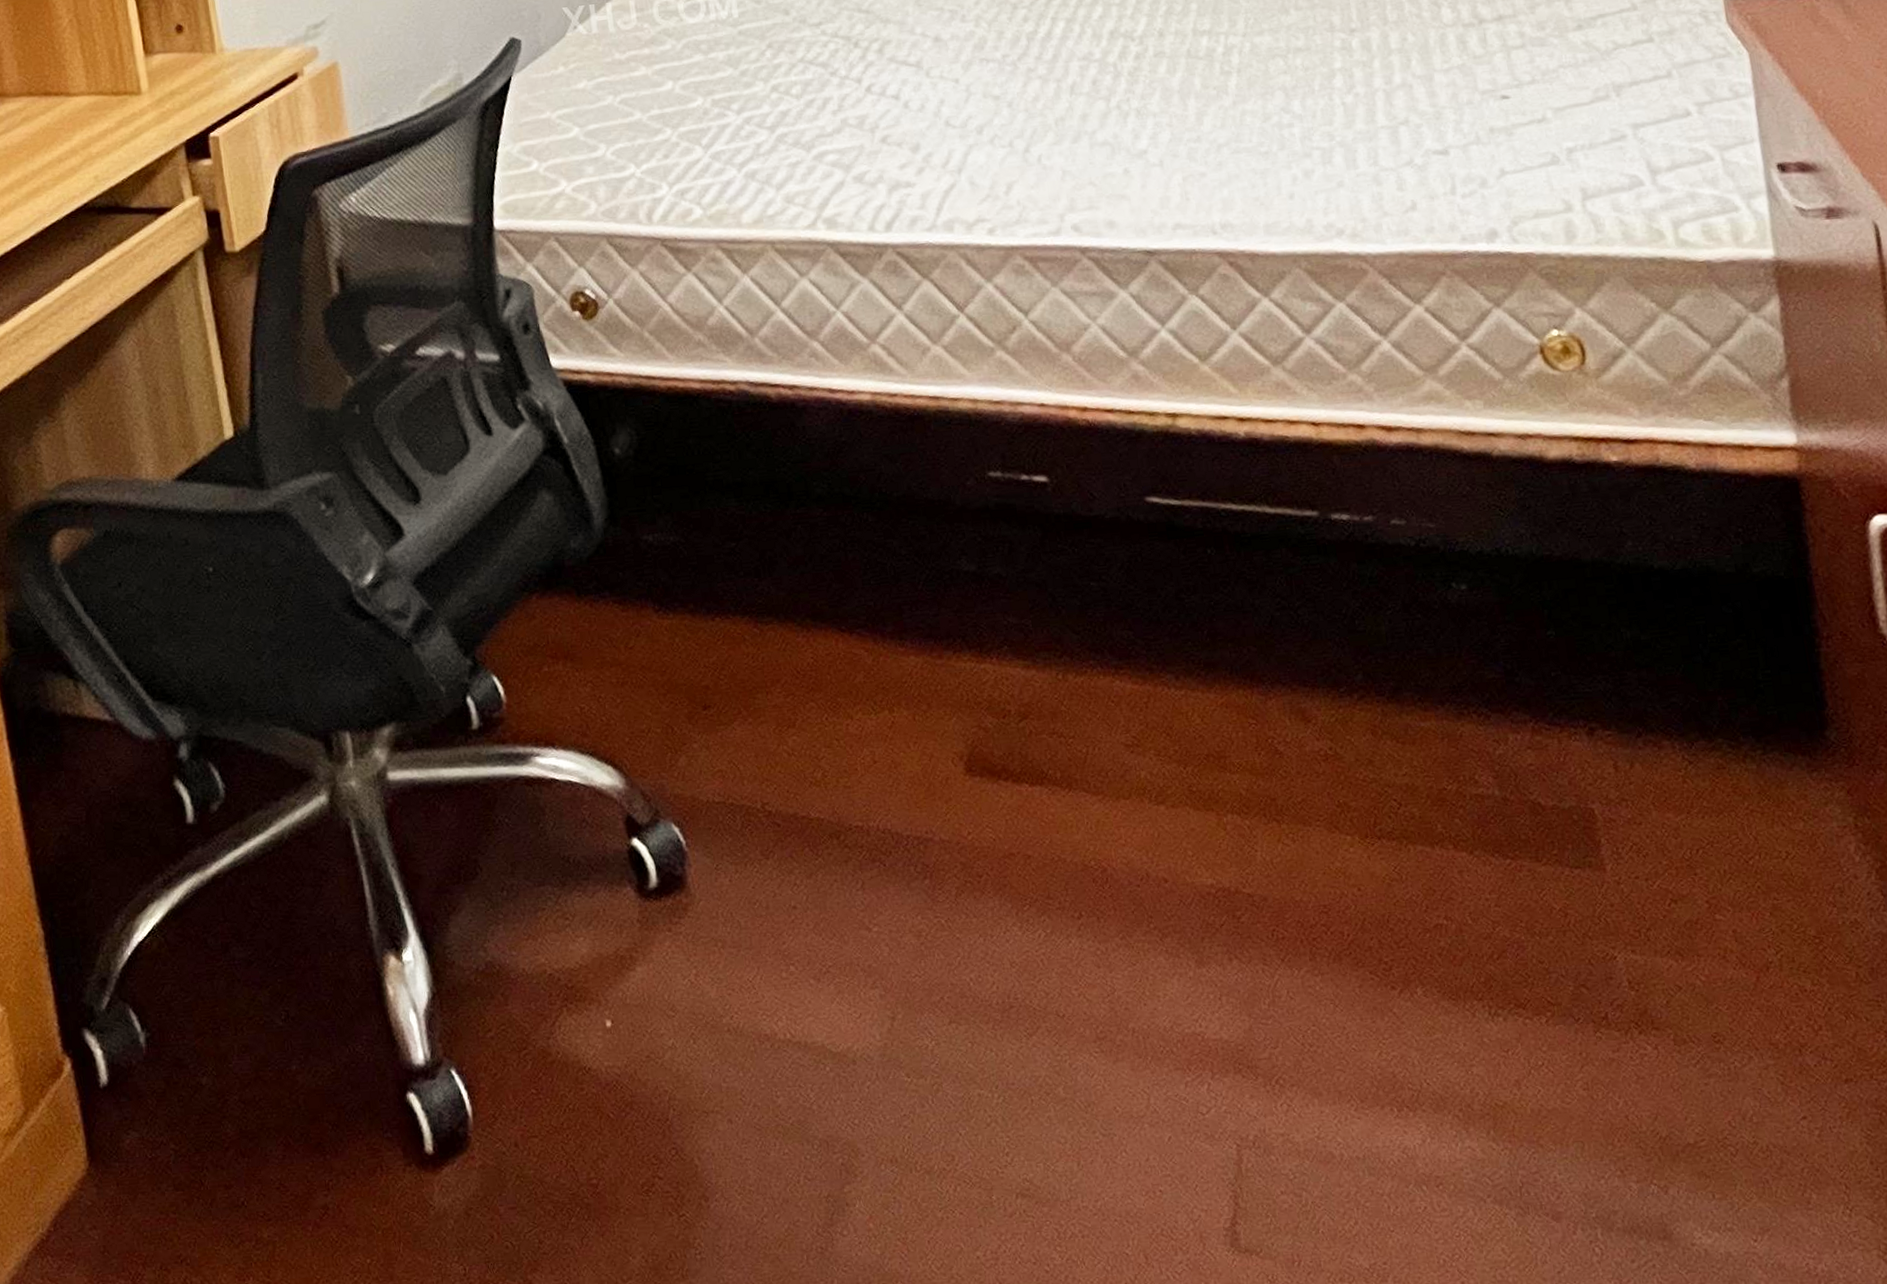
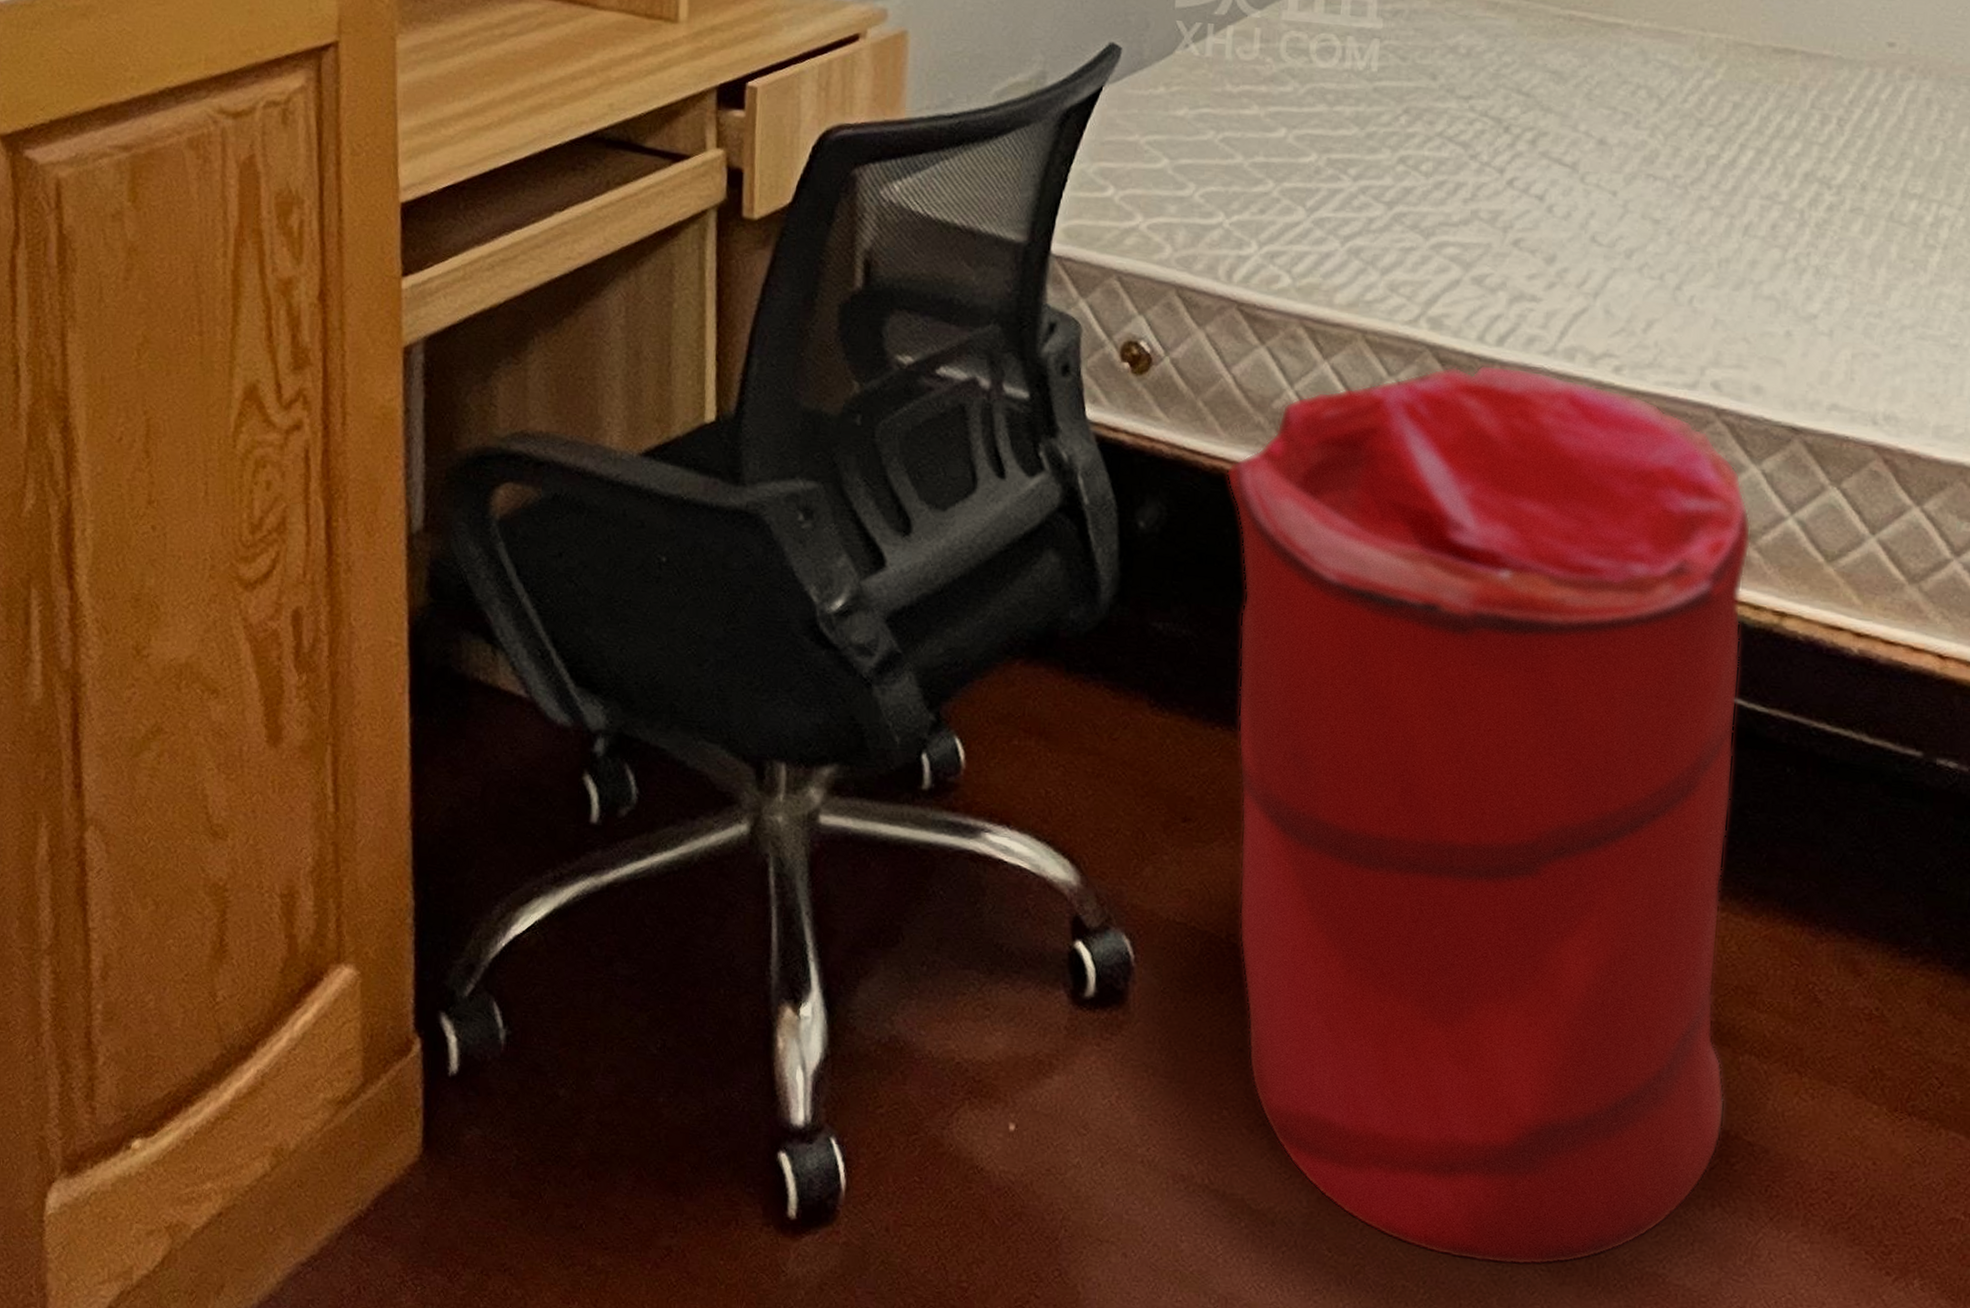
laundry hamper: none [680,246,1224,1059] -> present [1227,364,1752,1266]

